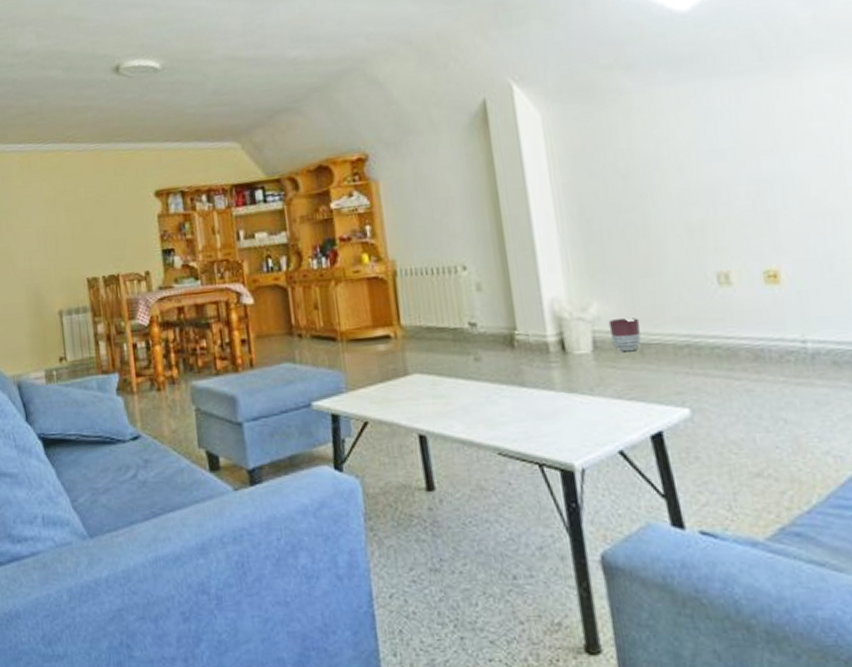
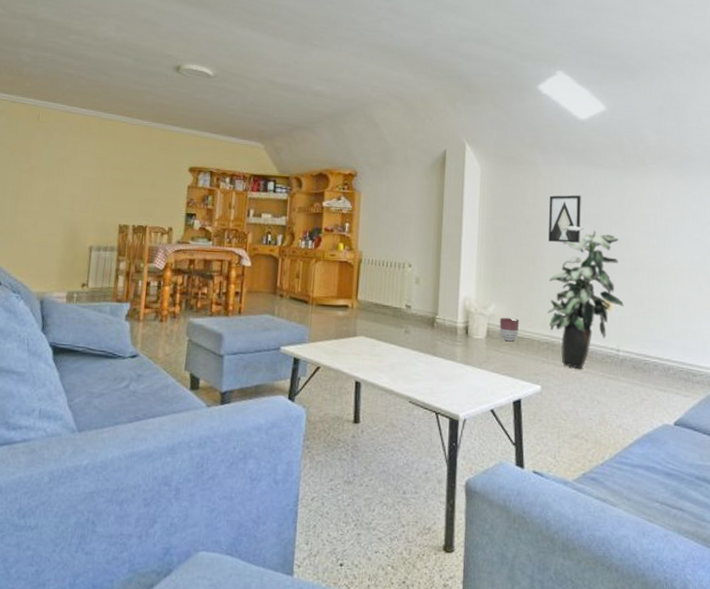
wall art: none [653,123,713,199] -> present [549,195,581,243]
indoor plant: none [673,169,802,377] -> present [547,226,624,369]

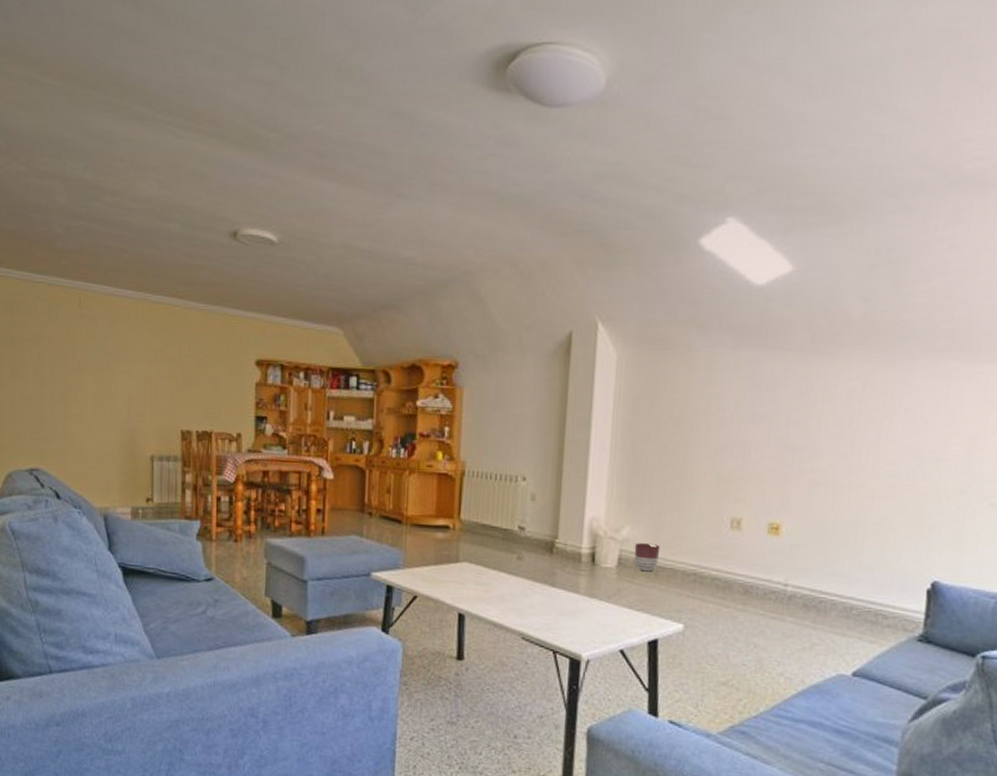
indoor plant: present [547,226,624,369] -> none [696,428,798,606]
wall art: present [549,195,581,243] -> none [703,387,750,451]

